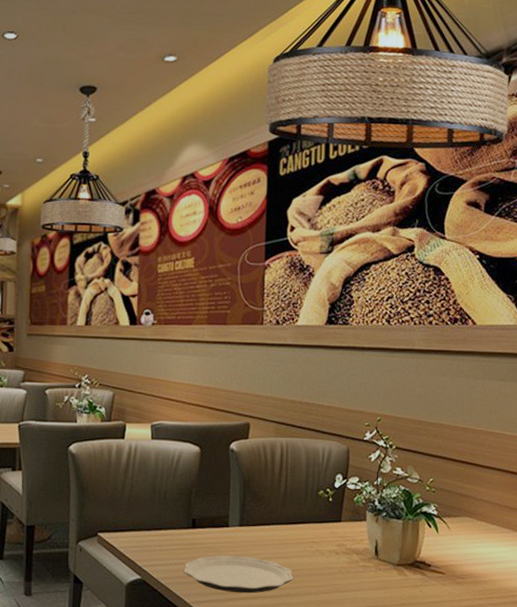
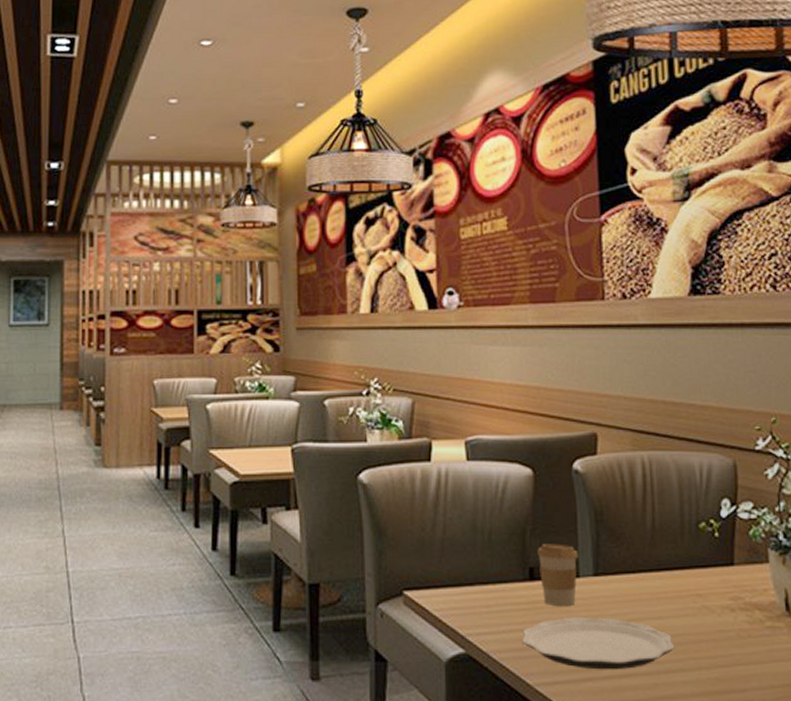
coffee cup: none [199,502,229,548] -> present [537,543,578,607]

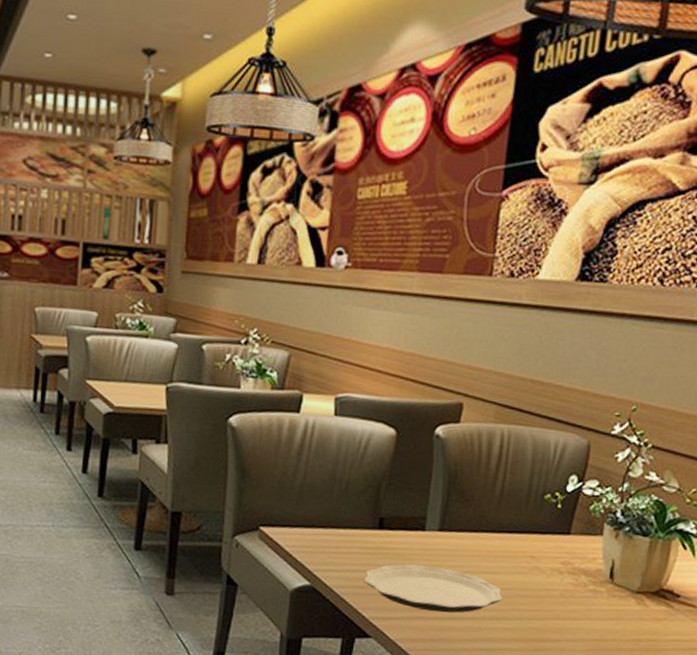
coffee cup: present [537,543,578,607] -> none [388,498,428,555]

